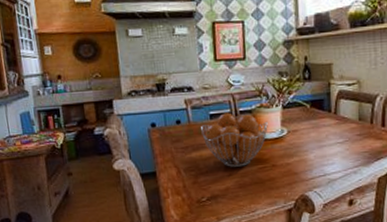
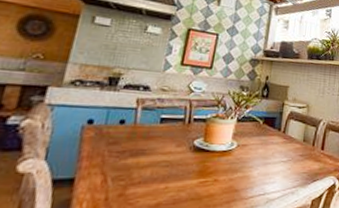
fruit basket: present [201,112,268,167] -> none [145,118,220,179]

